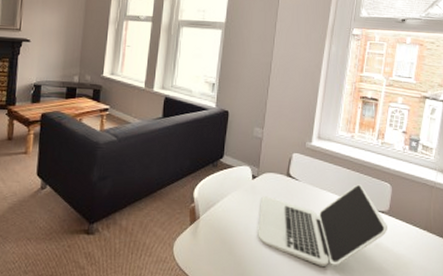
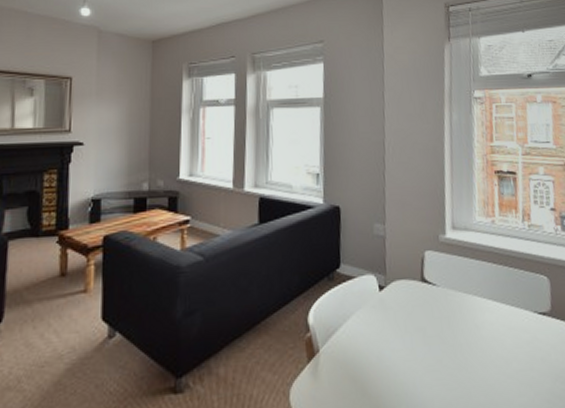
laptop: present [258,184,387,266] -> none [393,281,553,396]

